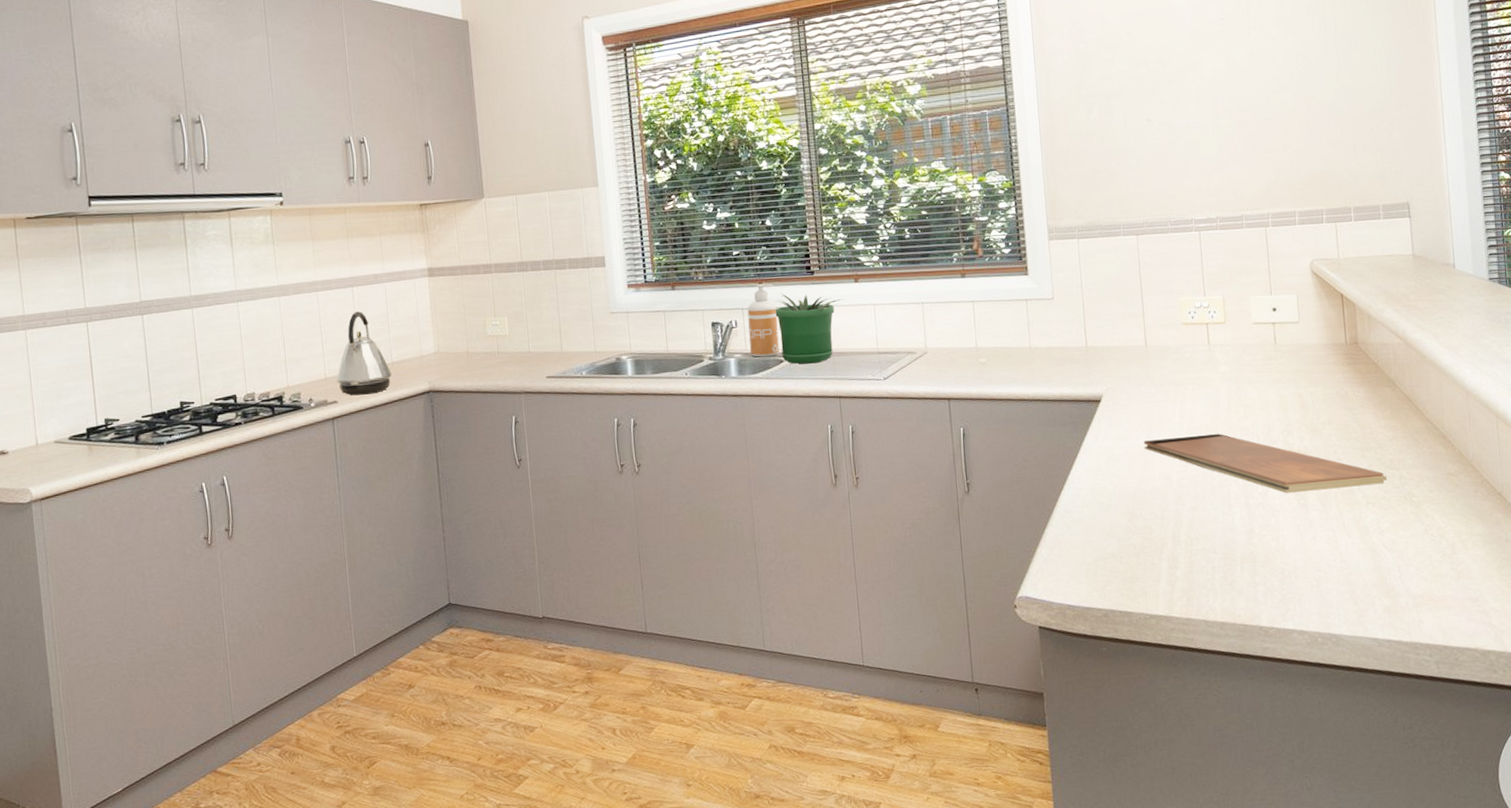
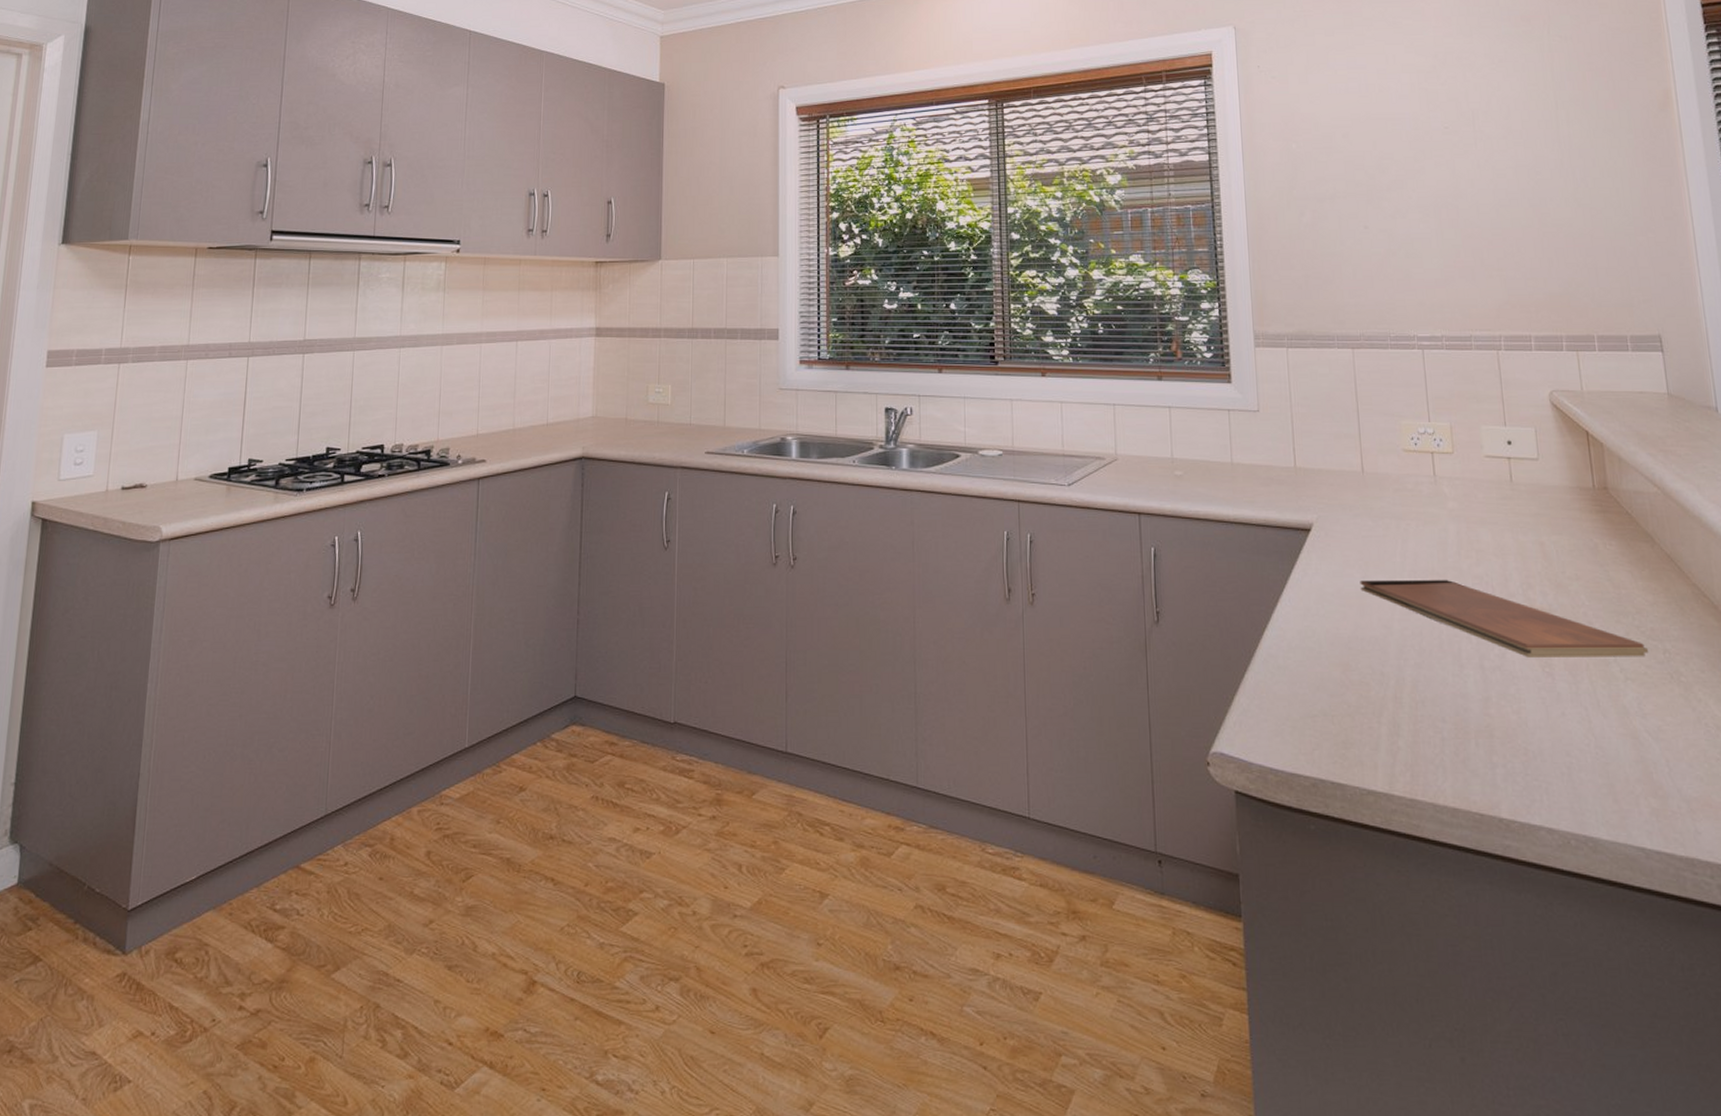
kettle: present [336,311,392,396] -> none [488,367,545,456]
soap dispenser: present [747,283,780,357] -> none [924,371,957,450]
planter: present [775,293,844,364] -> none [954,382,1029,461]

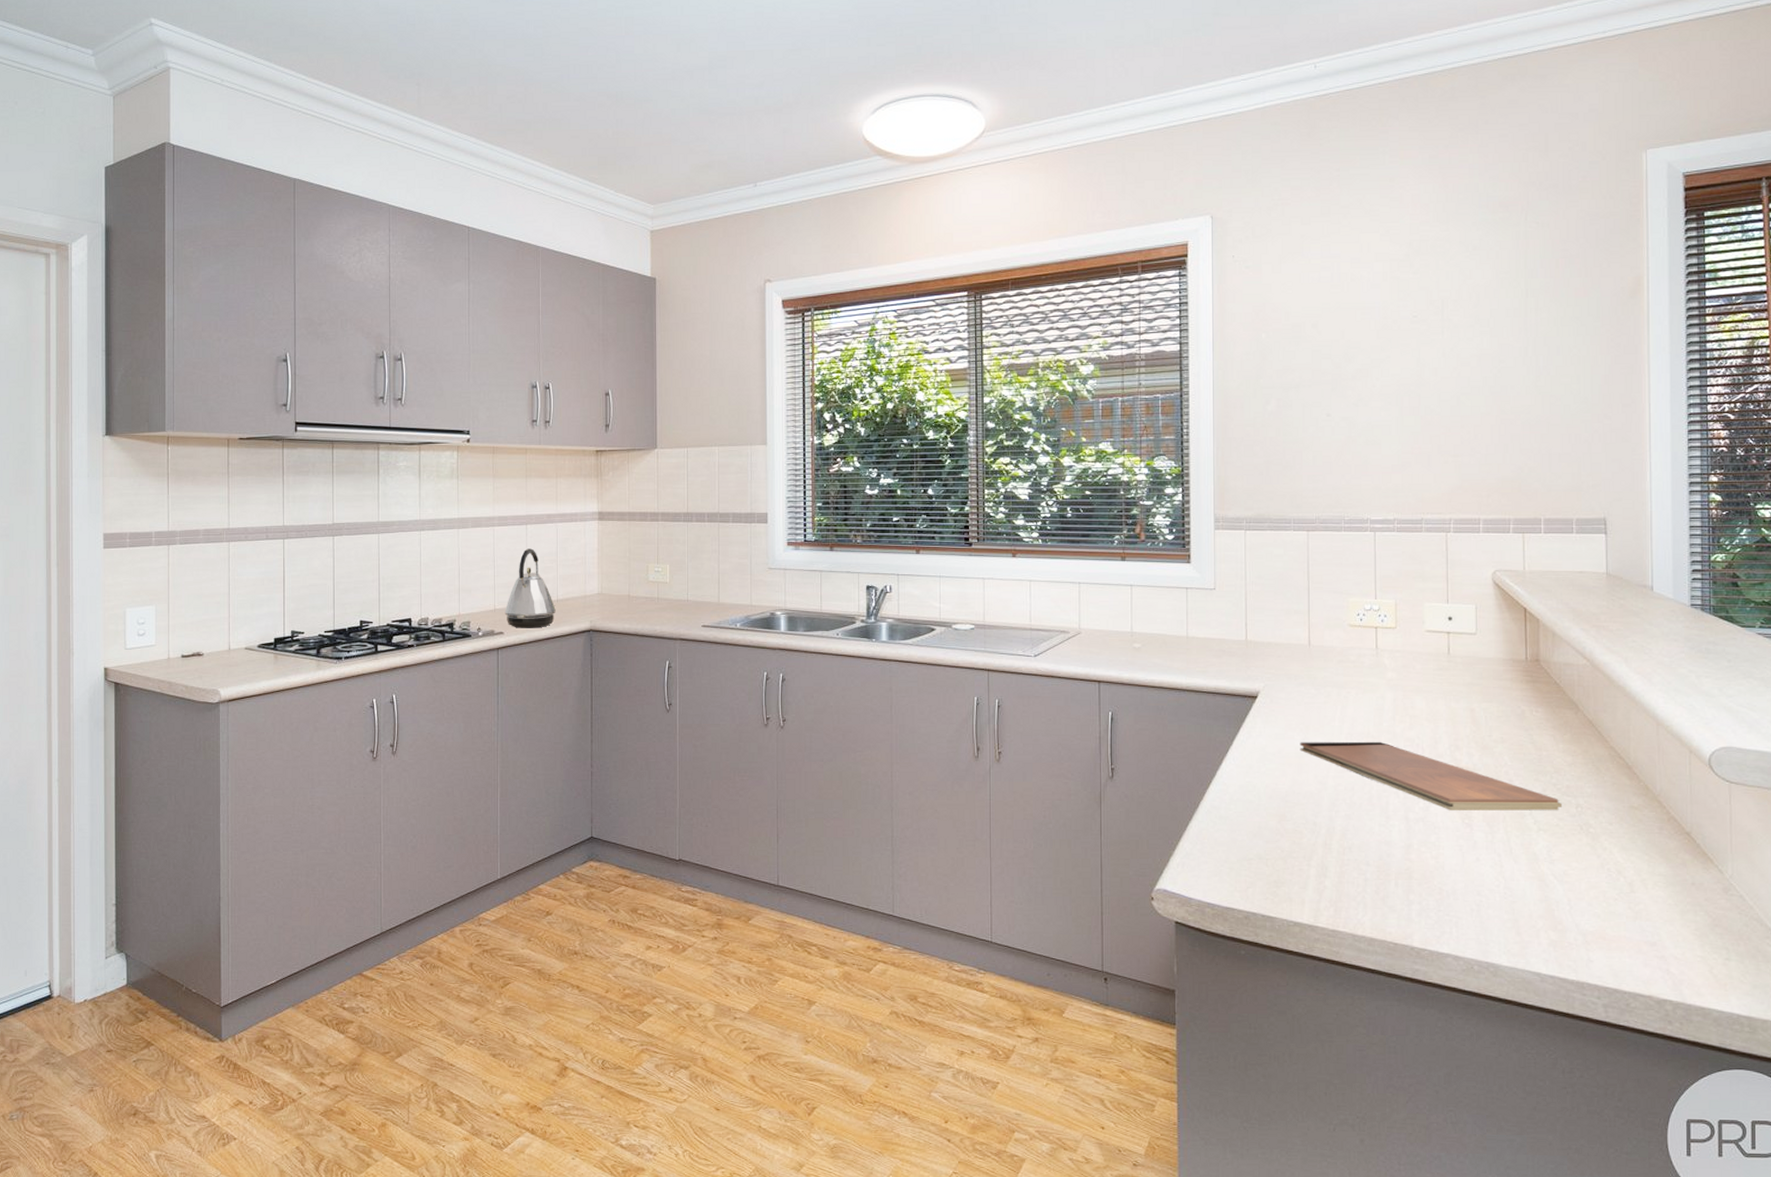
kettle: none [488,367,545,456] -> present [504,548,556,628]

